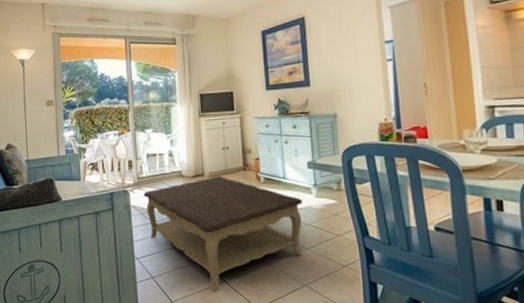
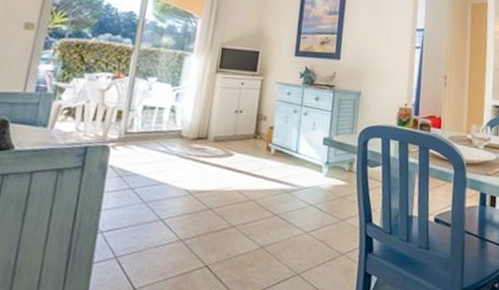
coffee table: present [143,176,302,292] -> none [125,141,311,278]

